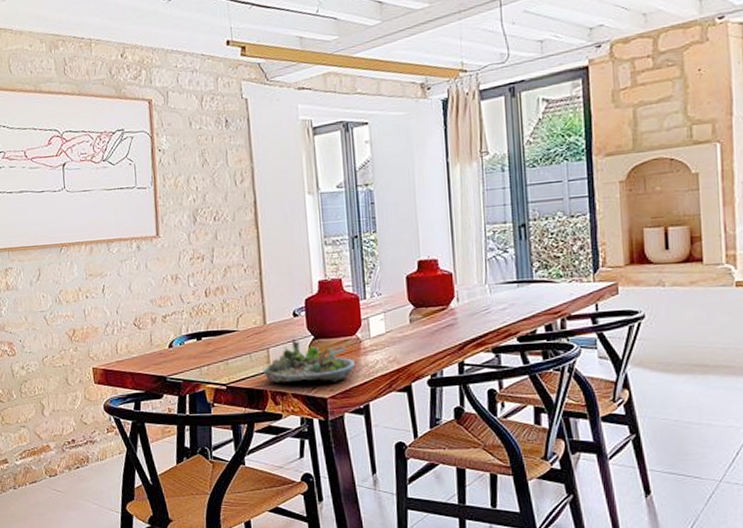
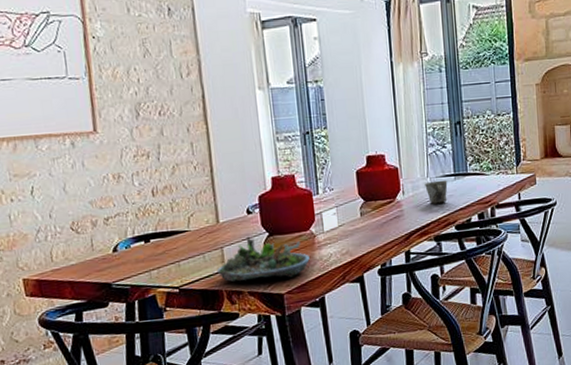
mug: none [482,287,509,313] -> present [425,180,448,204]

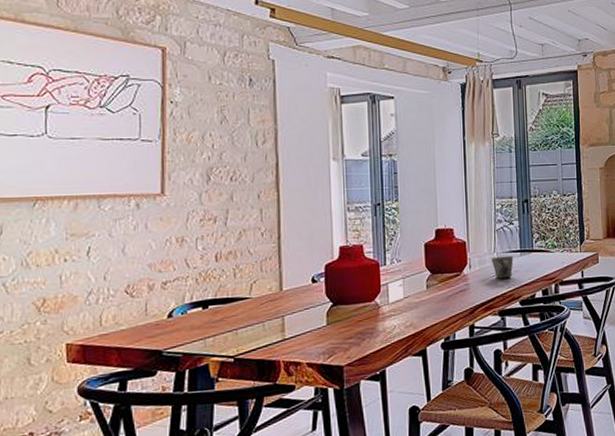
succulent planter: present [216,236,310,282] -> none [275,305,373,352]

